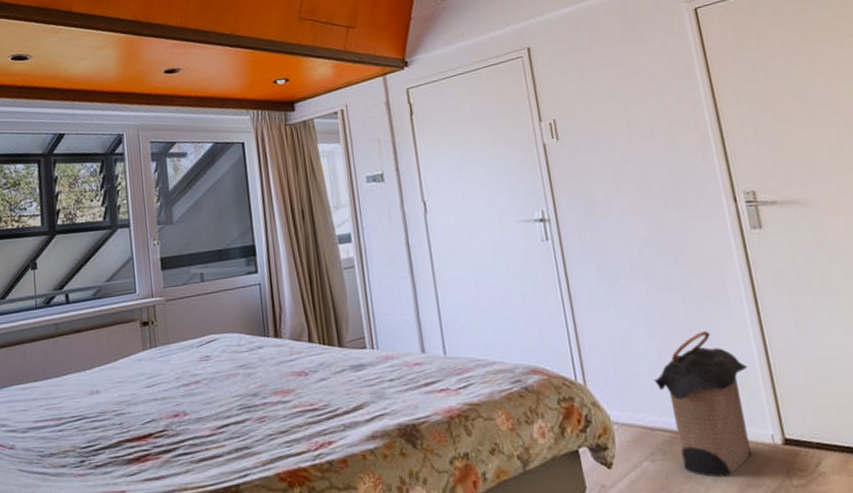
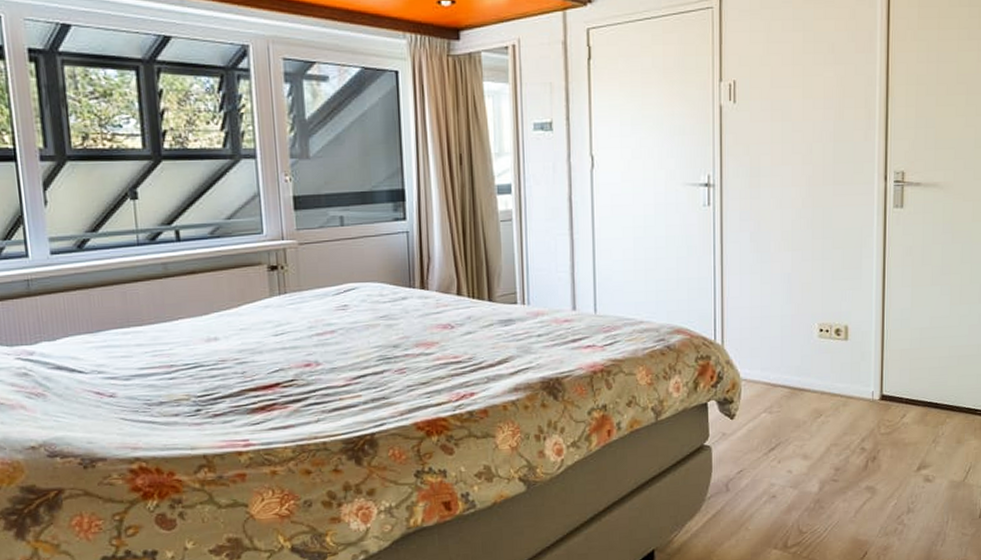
laundry hamper: present [653,330,751,478] -> none [783,299,865,427]

